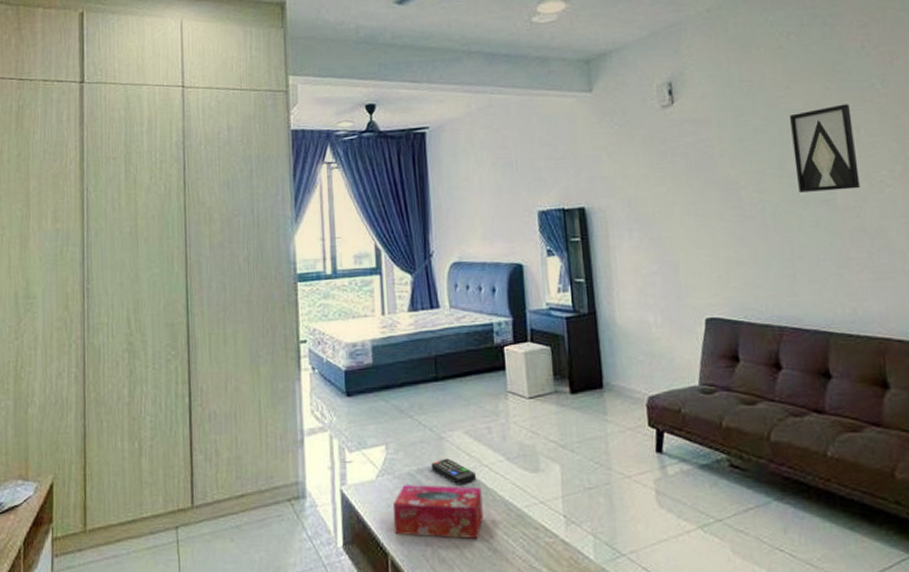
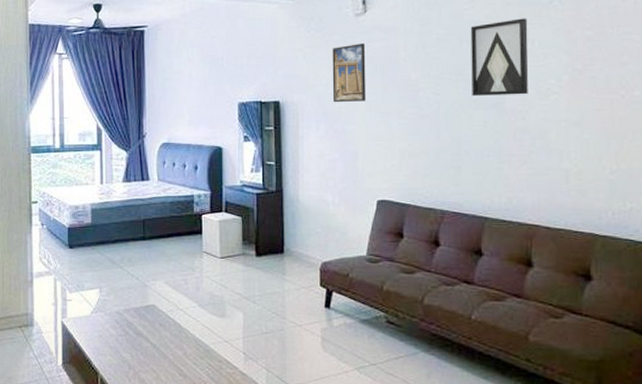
tissue box: present [392,485,484,539] -> none [103,321,177,366]
remote control: present [431,458,477,485] -> none [136,302,173,324]
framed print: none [639,138,682,207] -> present [332,43,366,103]

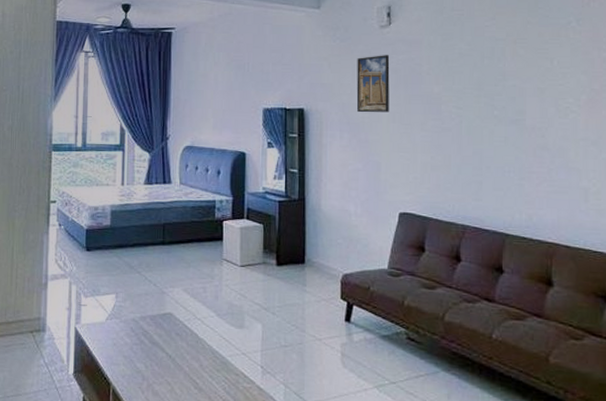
wall art: present [470,18,529,96] -> none [491,37,548,113]

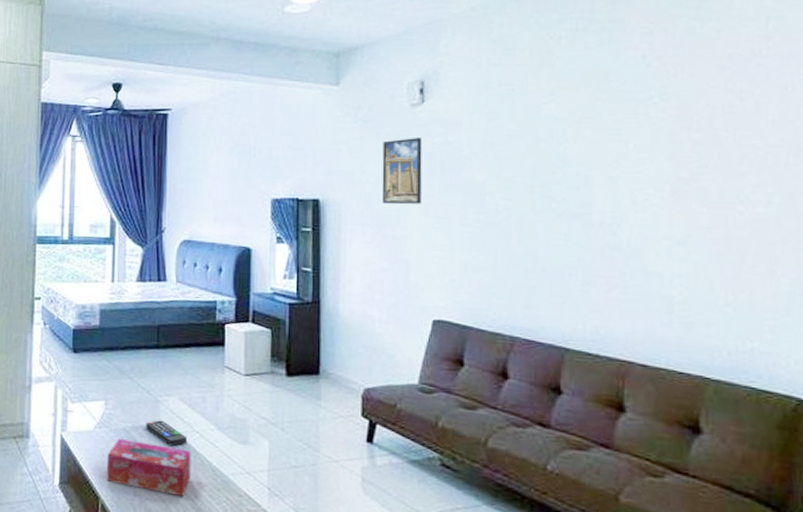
tissue box: none [117,329,194,378] -> present [106,439,191,496]
remote control: none [153,310,190,333] -> present [146,420,188,447]

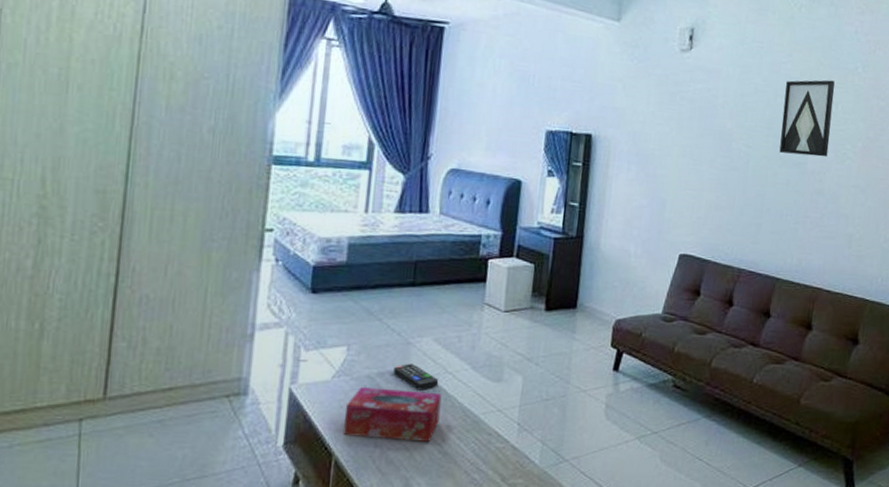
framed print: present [381,138,423,205] -> none [648,81,687,146]
wall art: none [549,116,621,206] -> present [779,80,835,157]

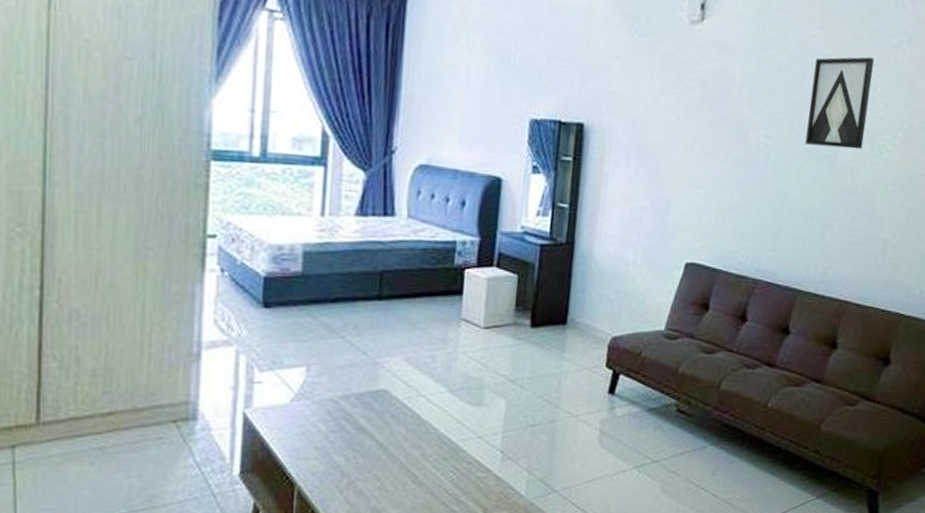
tissue box: present [344,387,442,442] -> none [306,412,415,471]
remote control: present [393,363,439,390] -> none [359,386,412,415]

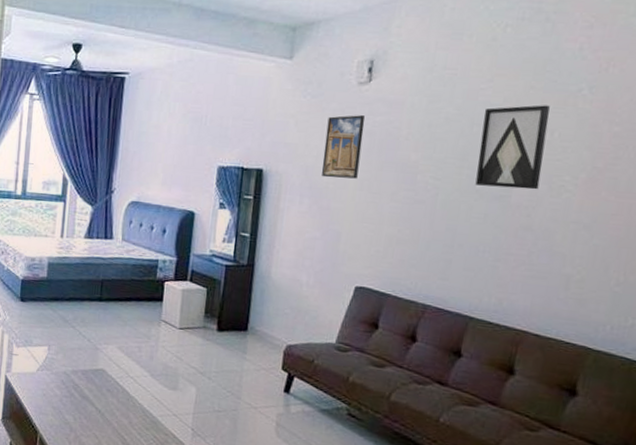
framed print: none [650,60,697,136] -> present [321,115,365,179]

